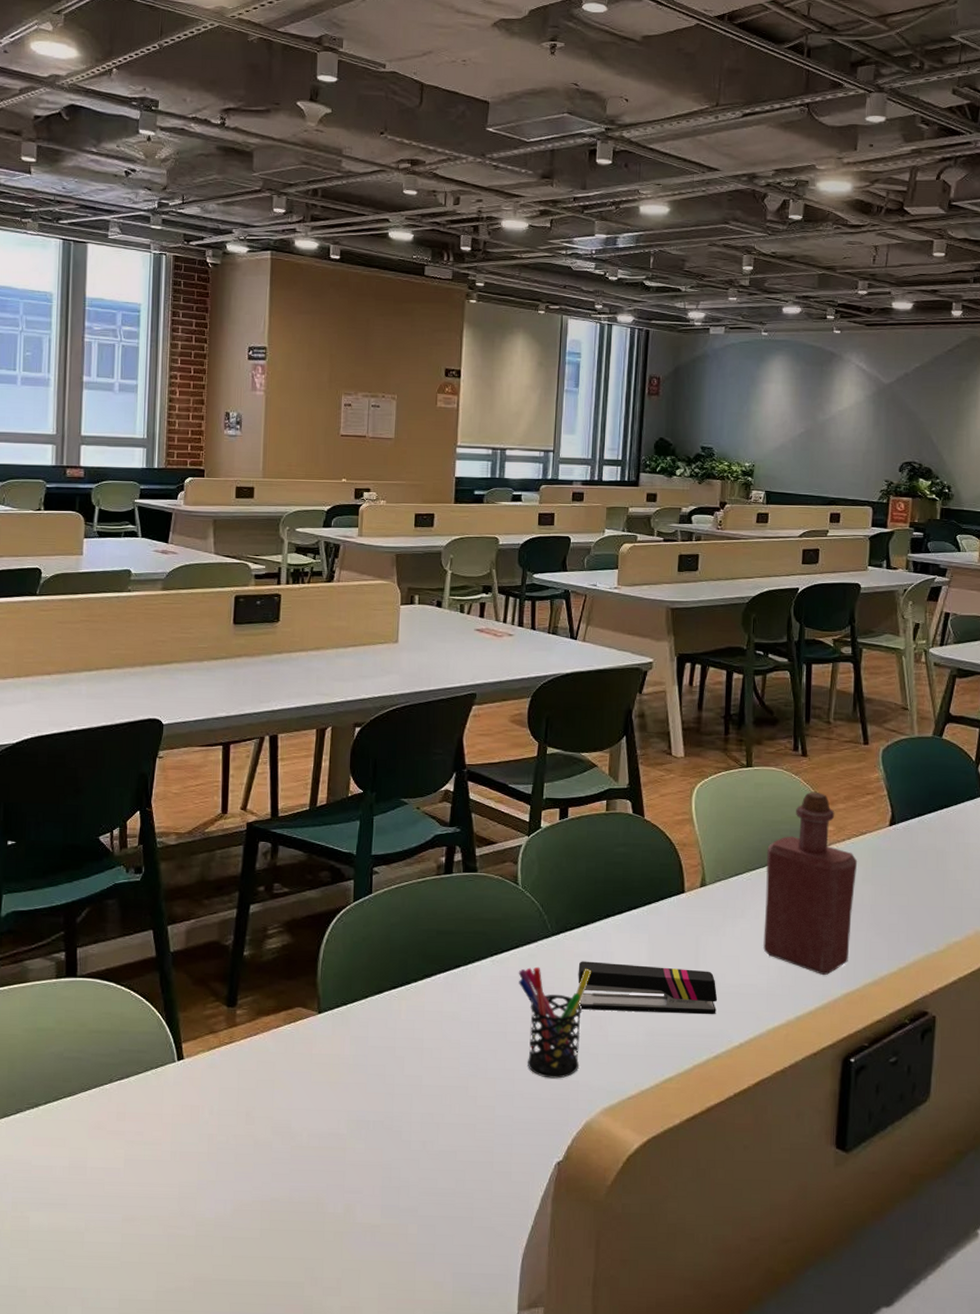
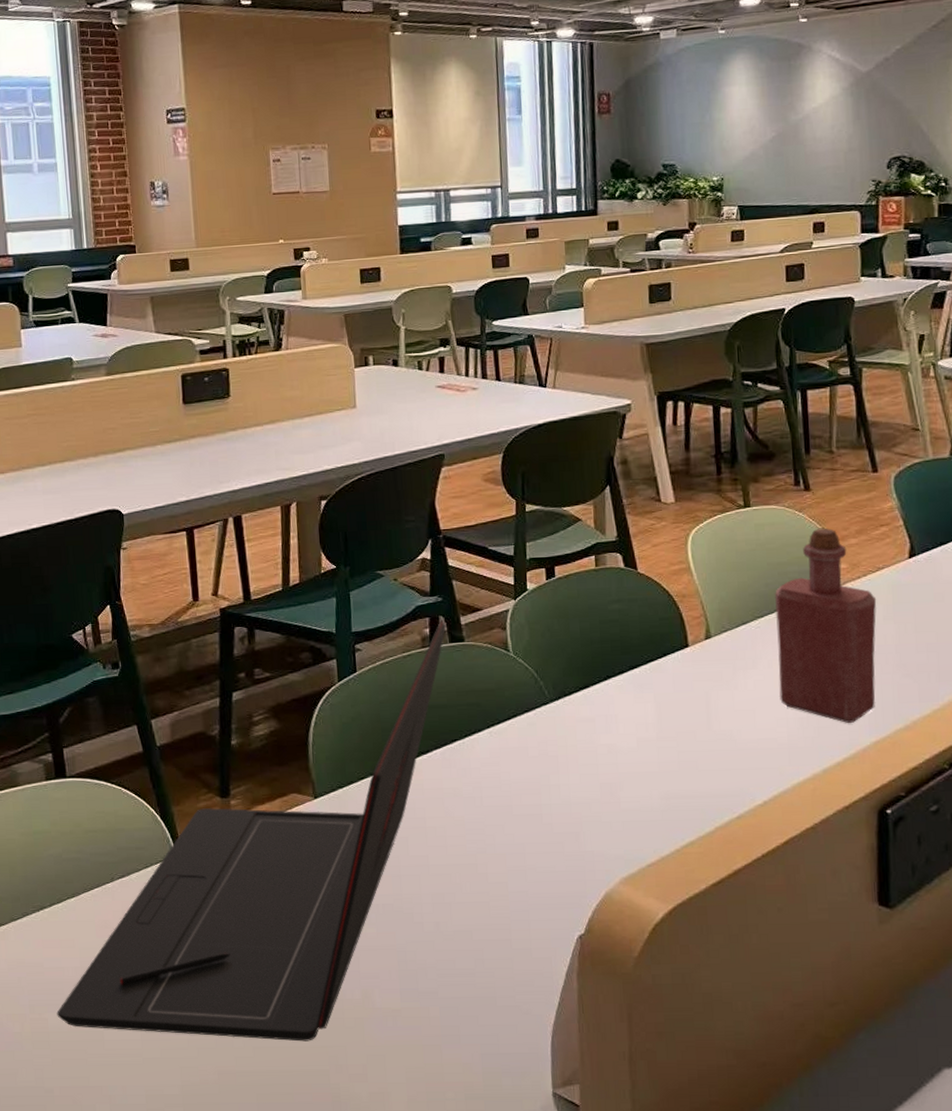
laptop: none [39,850,462,1253] -> present [57,620,447,1042]
pen holder: present [518,966,592,1079] -> none [518,733,597,850]
stapler: present [578,961,718,1014] -> none [581,726,735,777]

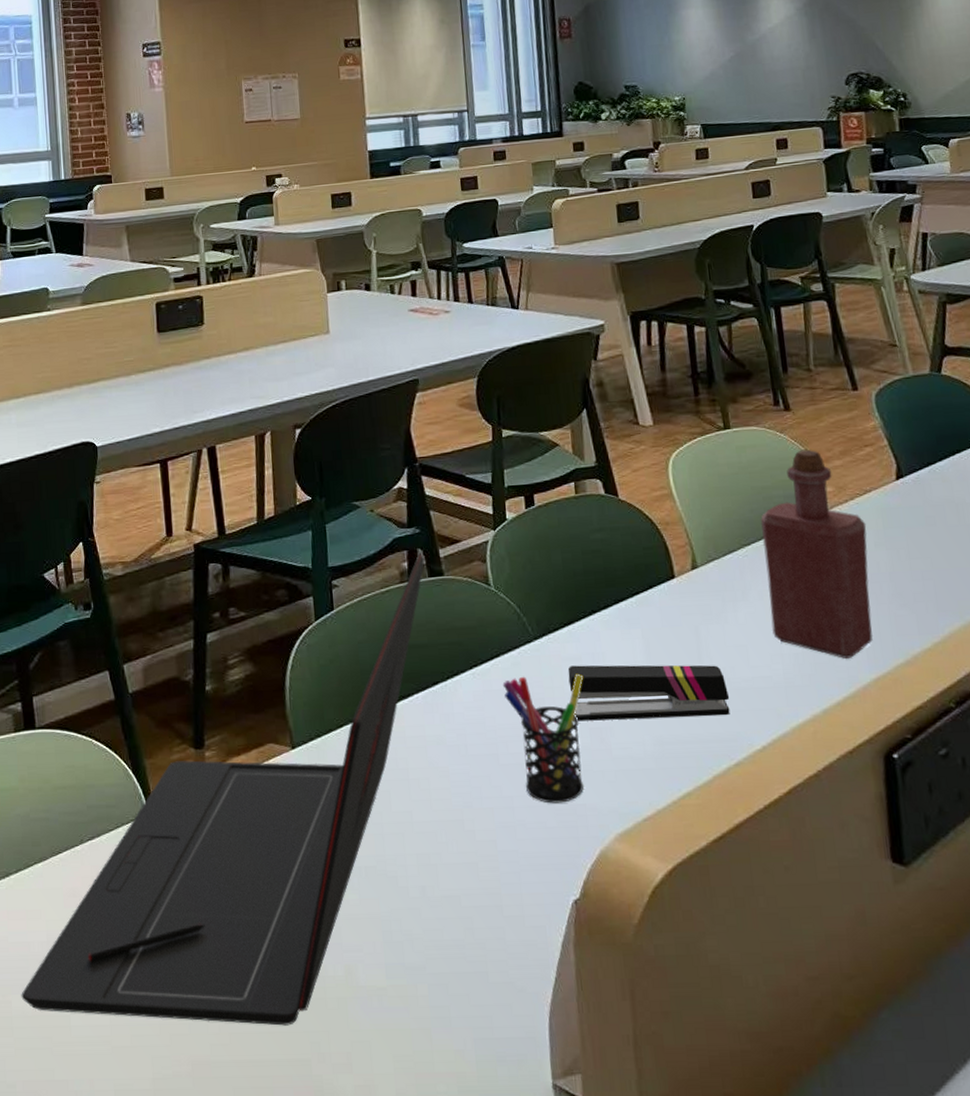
pen holder: none [518,733,597,850] -> present [502,673,584,804]
stapler: none [581,726,735,777] -> present [568,665,730,721]

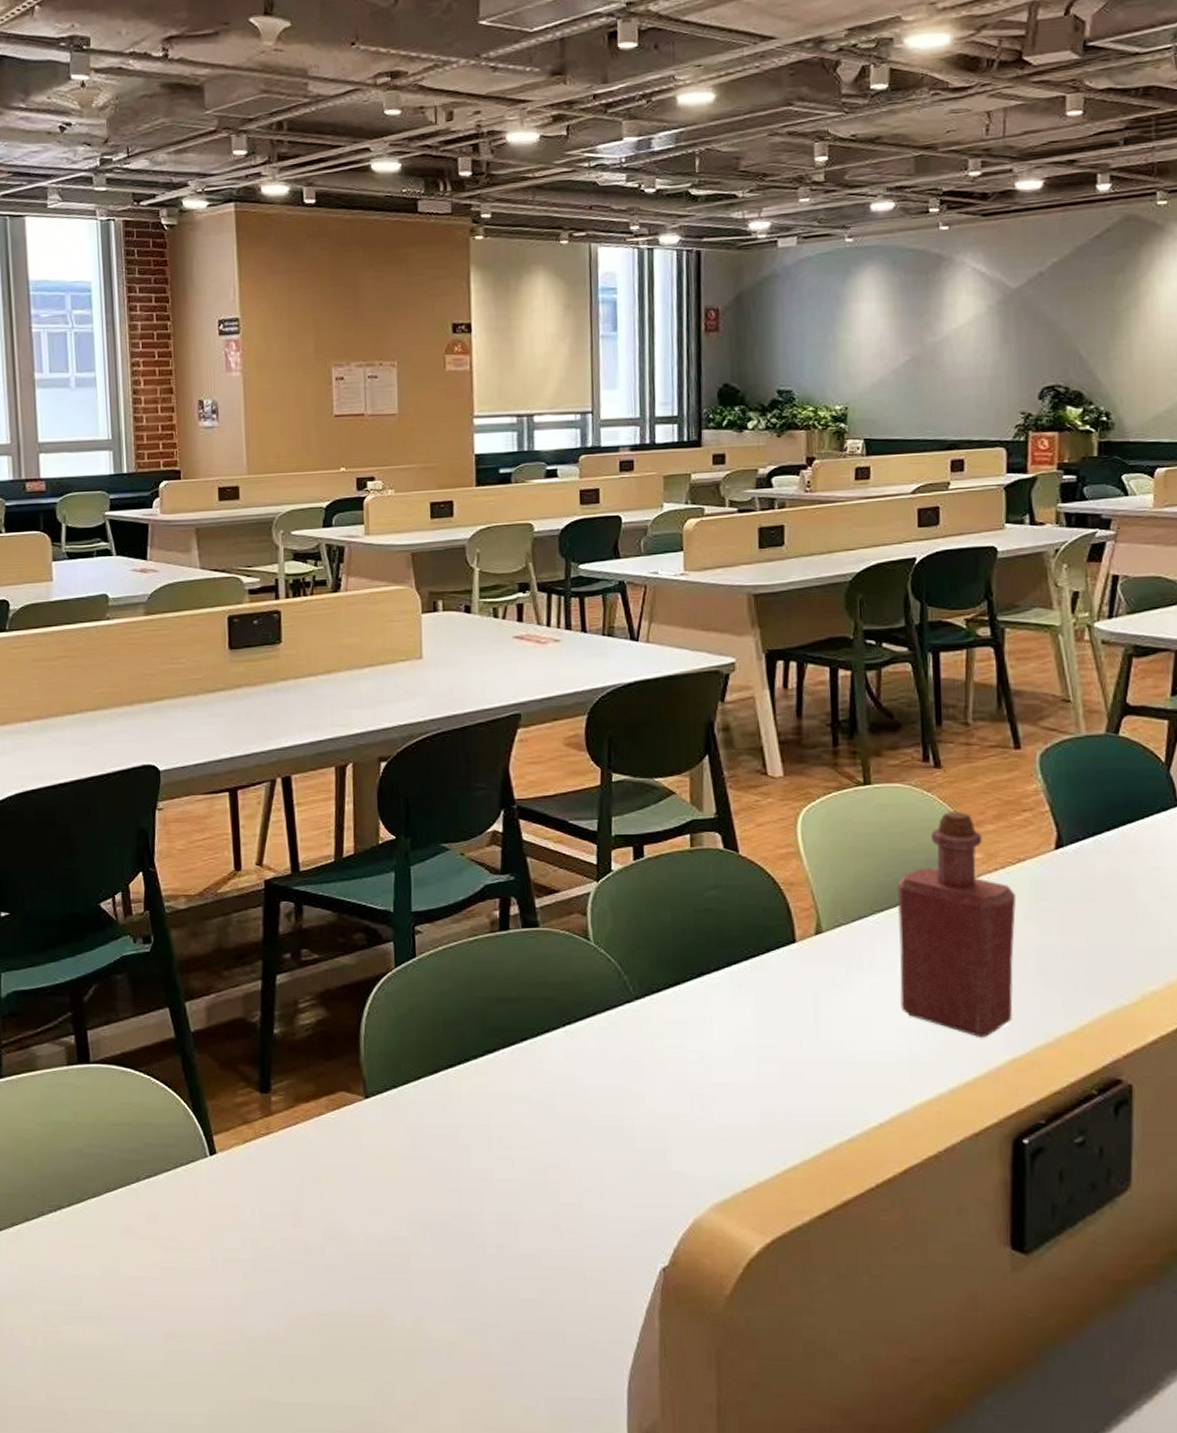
laptop: present [21,553,425,1026] -> none [73,902,519,1373]
pen holder: present [502,673,584,804] -> none [597,1037,687,1169]
stapler: present [568,665,730,721] -> none [670,1029,847,1088]

